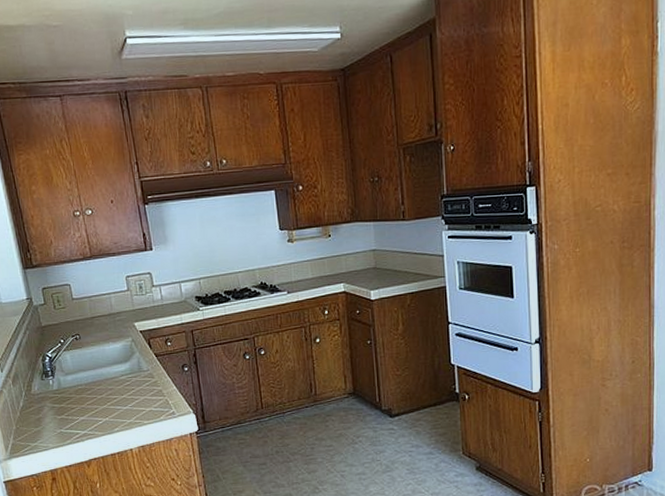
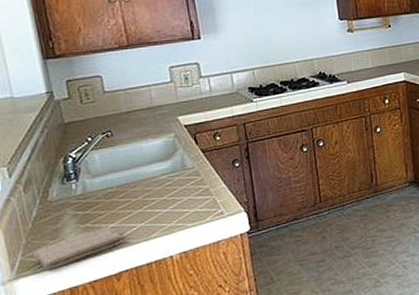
washcloth: none [21,419,91,453] -> present [33,227,123,270]

